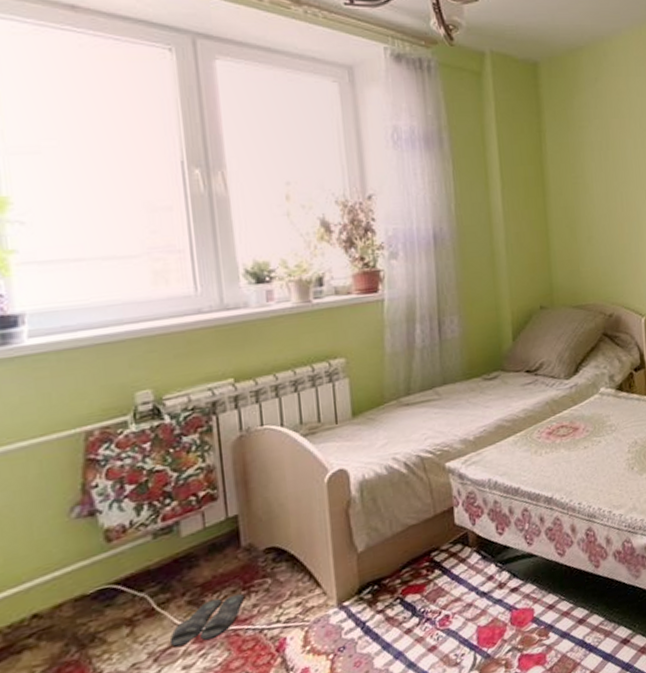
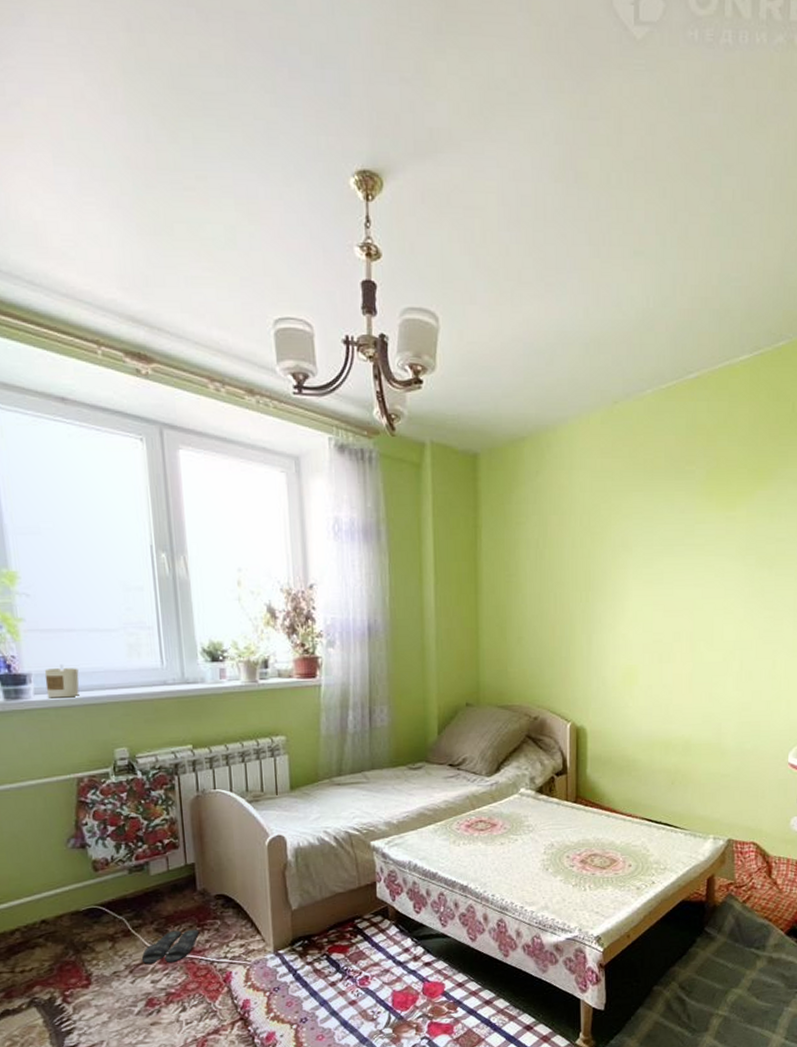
candle: none [42,299,90,341] -> present [44,664,80,698]

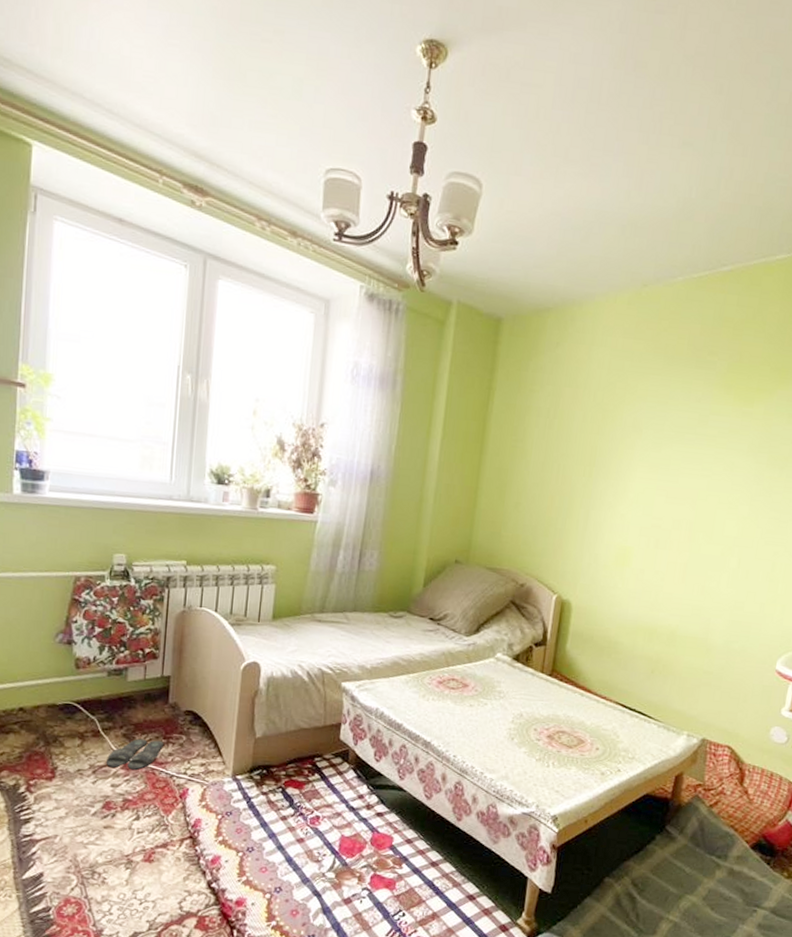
candle: present [44,664,80,698] -> none [60,466,93,499]

